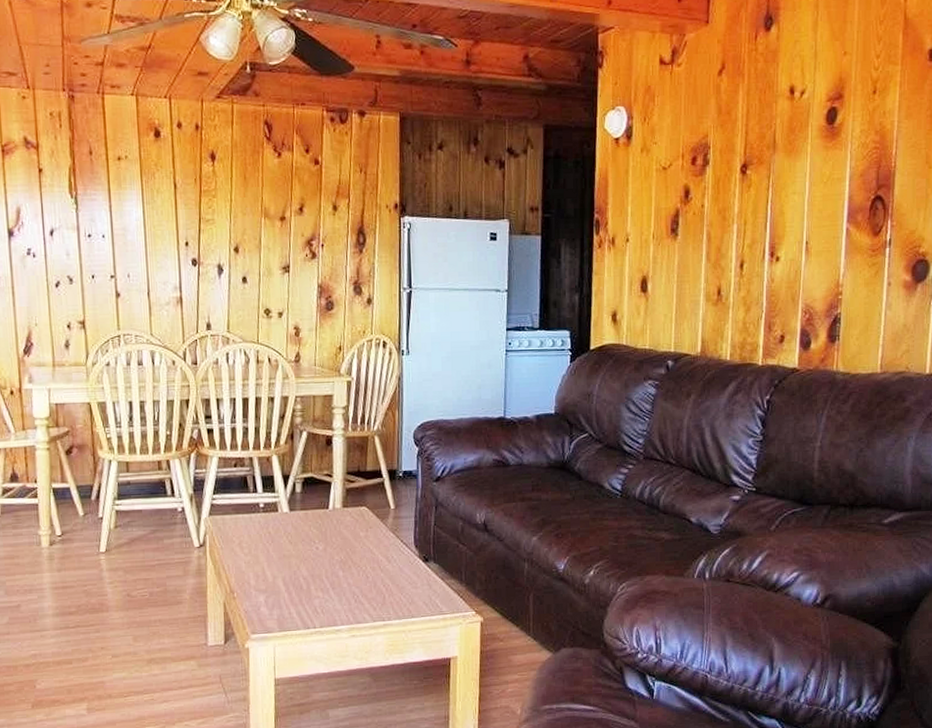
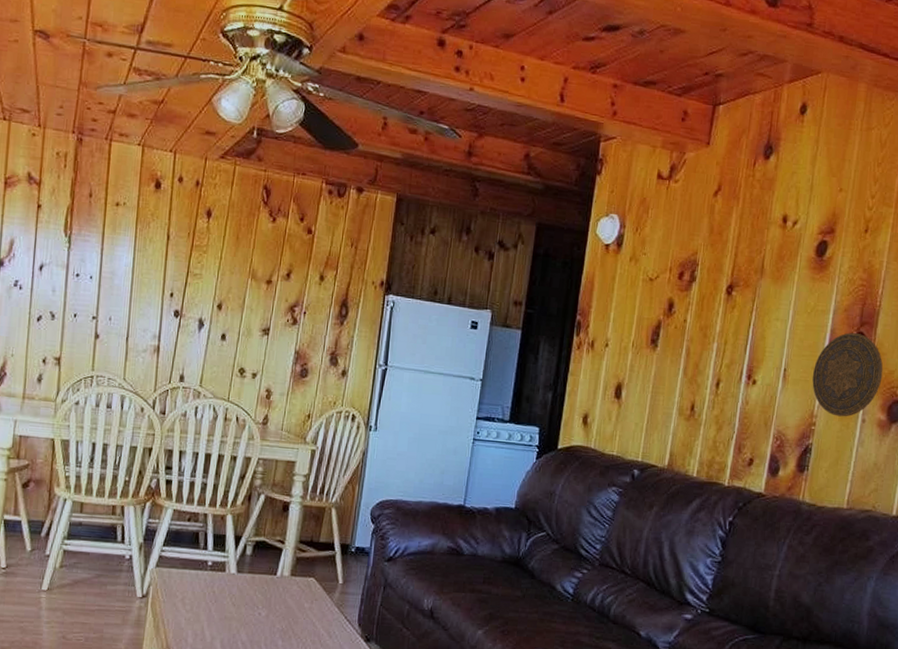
decorative plate: none [835,197,904,283] -> present [812,333,883,417]

